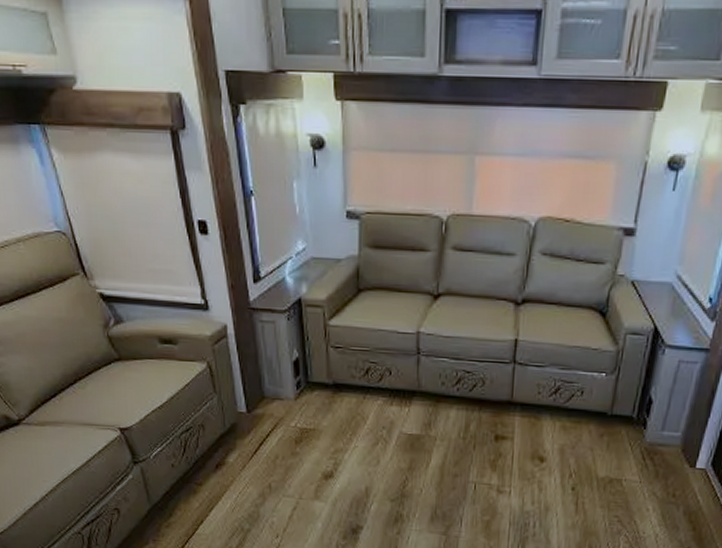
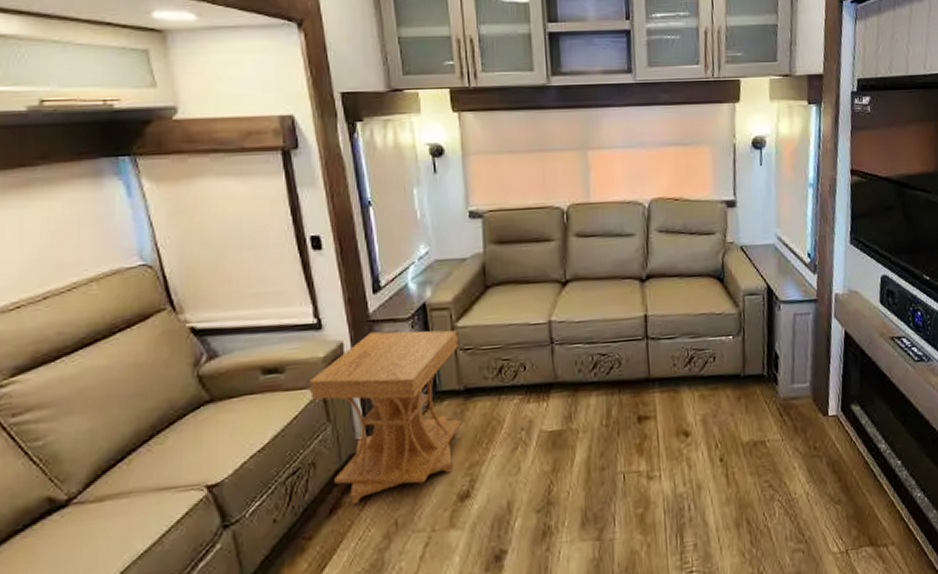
side table: none [198,318,331,465] -> present [308,330,461,505]

